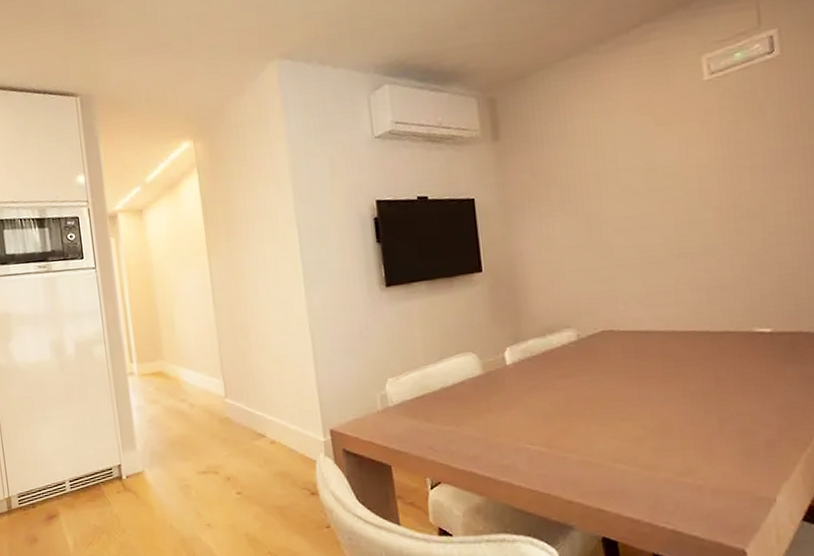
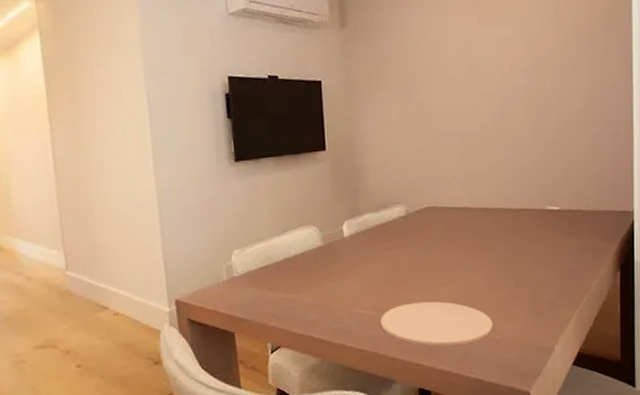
paper plate: none [552,437,693,490] -> present [380,301,493,347]

